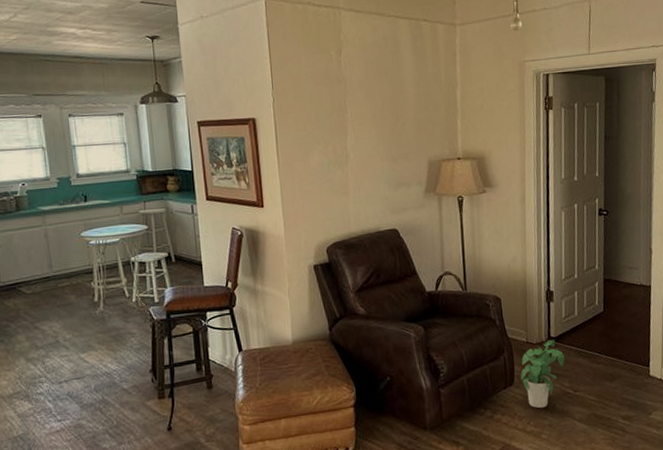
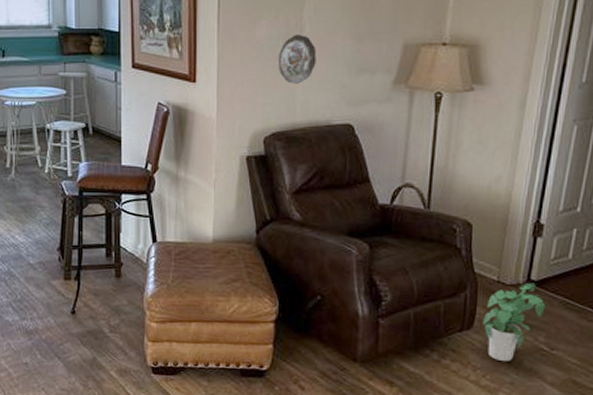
decorative plate: none [330,160,362,201] -> present [278,35,317,84]

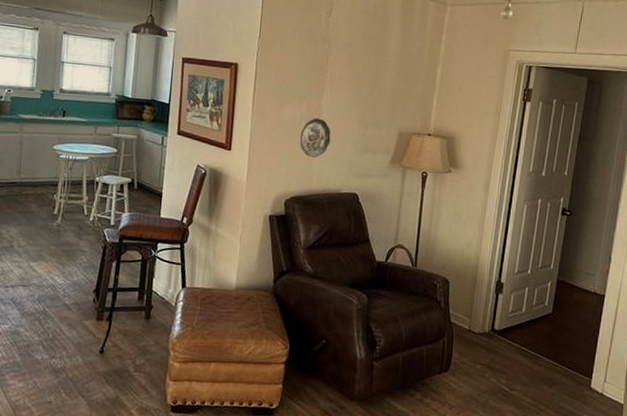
potted plant: present [482,282,546,362] -> none [456,332,506,401]

